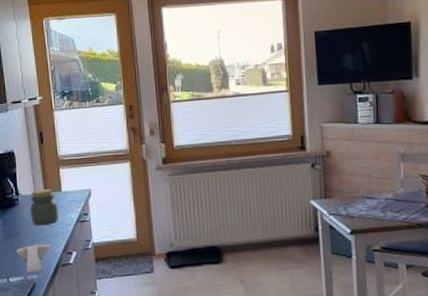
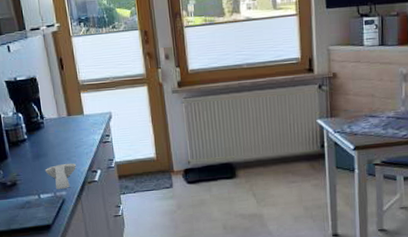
jar: present [30,189,58,226] -> none [55,112,82,147]

